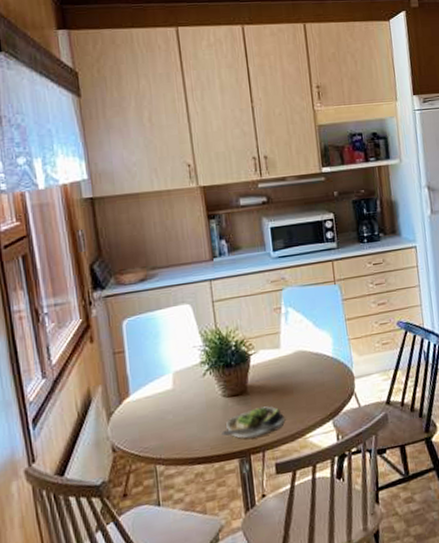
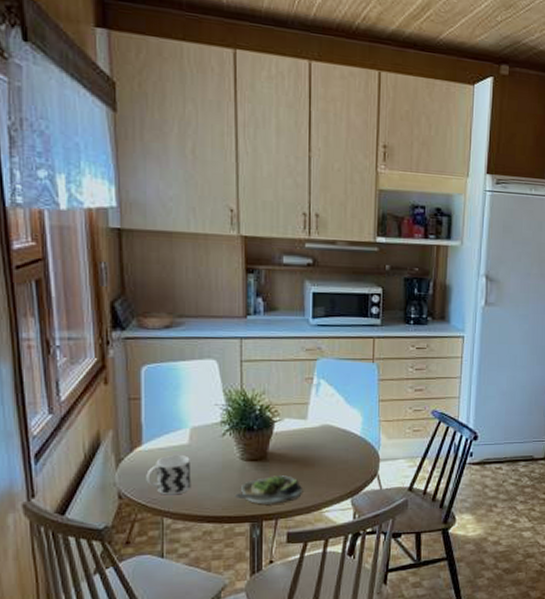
cup: none [136,400,180,443] -> present [146,454,191,495]

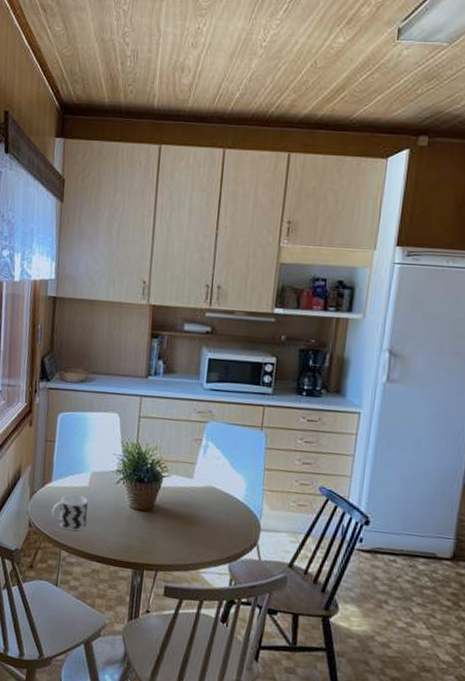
salad plate: present [235,475,303,505] -> none [122,528,184,556]

